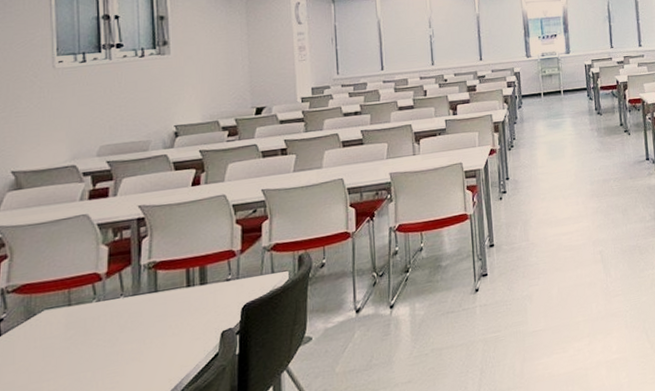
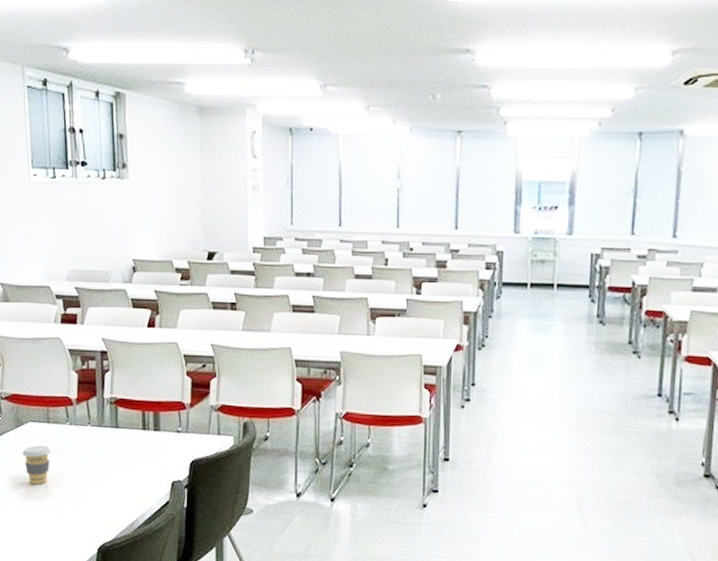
coffee cup: none [33,330,72,379] -> present [22,445,51,485]

